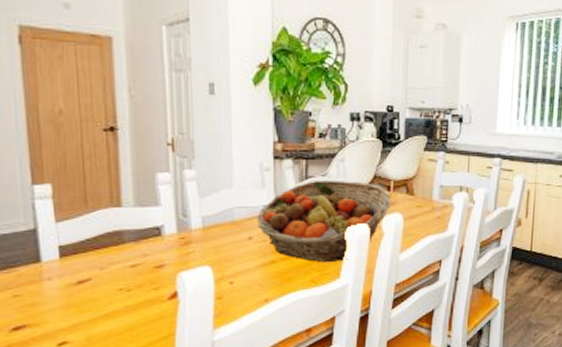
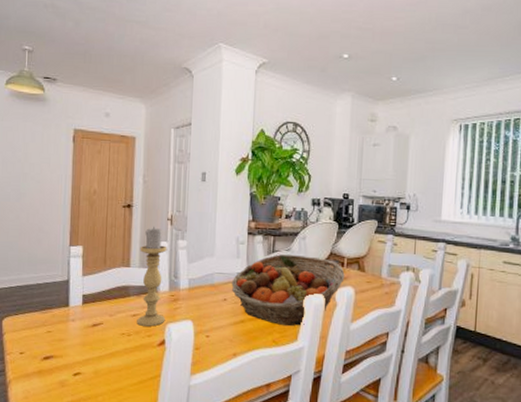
candle holder: none [133,153,176,278] -> present [137,226,167,327]

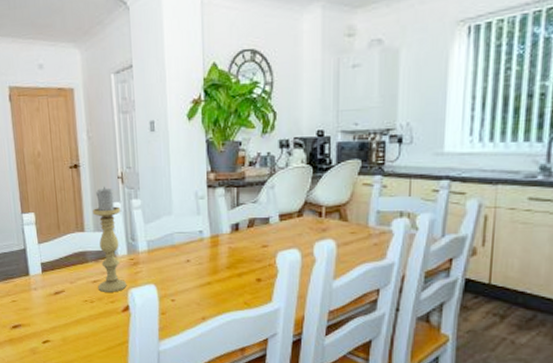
fruit basket: present [231,254,345,326] -> none [193,207,323,286]

